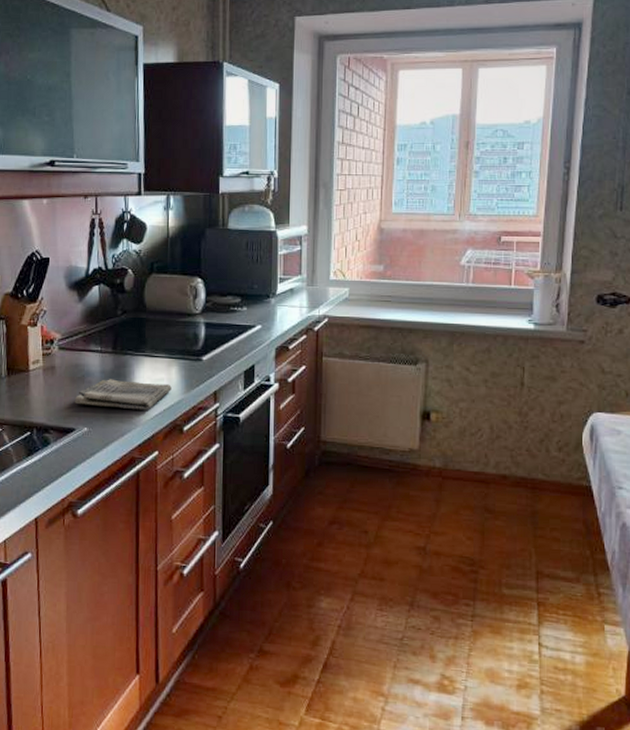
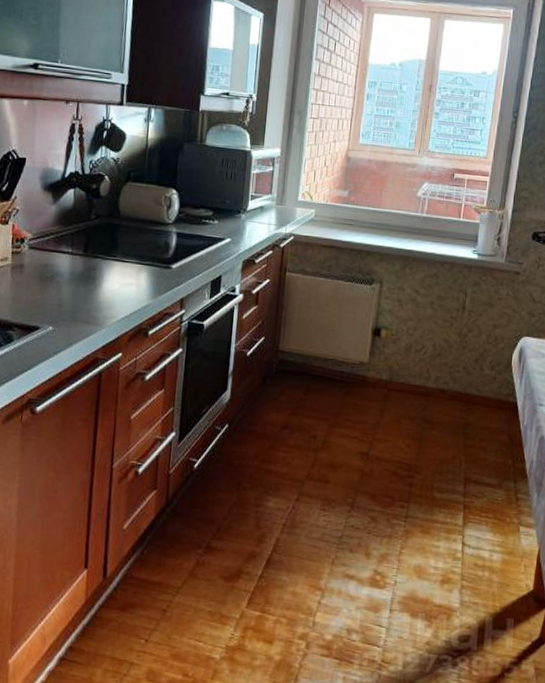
dish towel: present [75,379,172,410] -> none [42,280,140,313]

